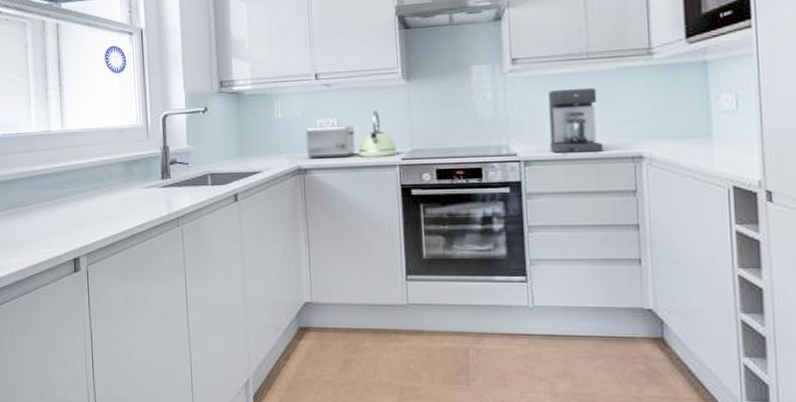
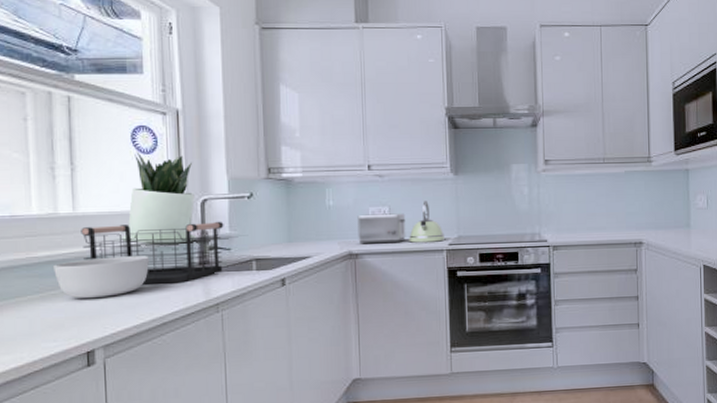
bowl: none [48,170,121,210] -> present [53,256,149,299]
dish rack: none [68,136,183,197] -> present [81,221,224,284]
planter: none [99,70,160,159] -> present [121,150,197,244]
coffee maker: present [548,87,603,155] -> none [573,186,614,241]

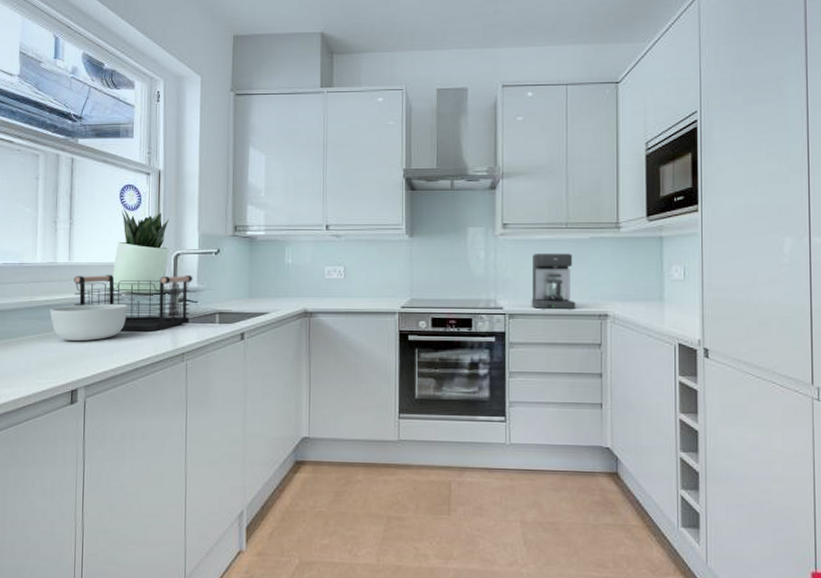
toaster: present [357,213,406,244] -> none [313,273,360,303]
kettle: present [409,201,446,243] -> none [362,262,398,304]
coffee maker: none [573,186,614,241] -> present [531,253,576,310]

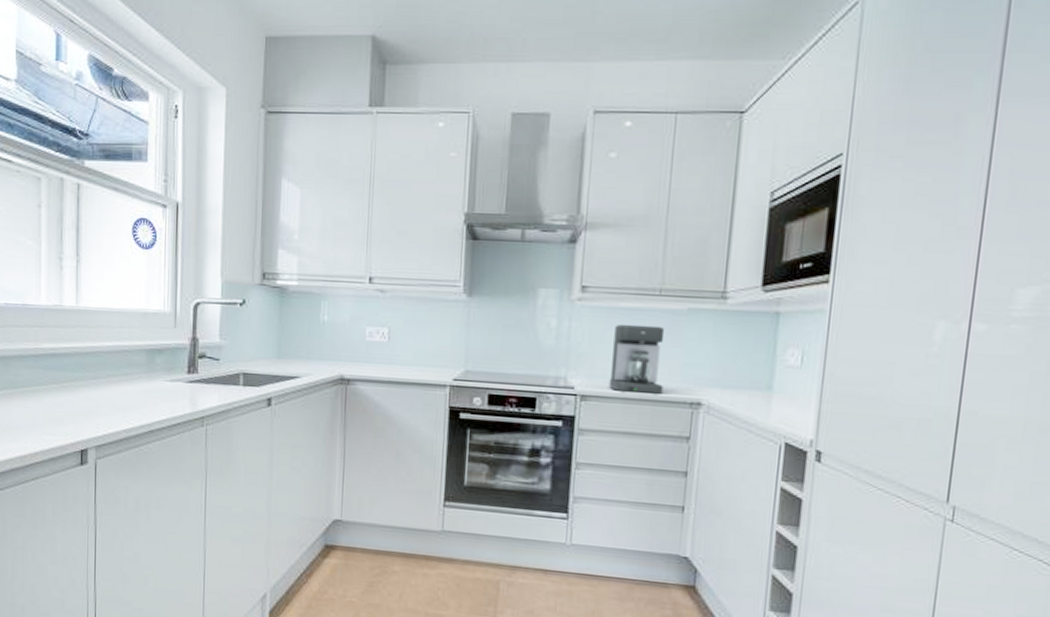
bowl: present [50,304,127,342] -> none [56,355,141,397]
dish rack: present [74,275,193,332] -> none [82,322,215,391]
planter: present [106,207,170,295] -> none [118,245,189,349]

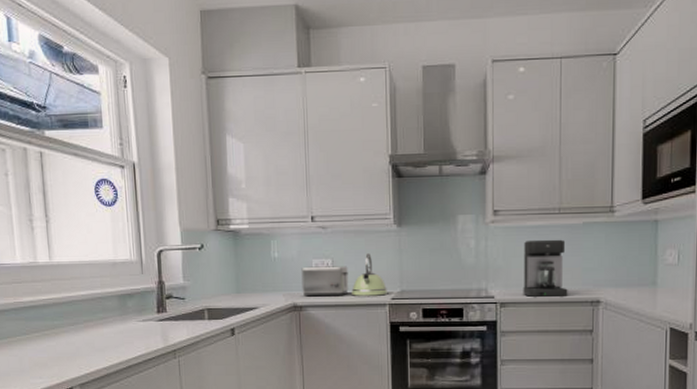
toaster: none [351,334,407,372] -> present [301,266,349,297]
kettle: none [408,325,450,375] -> present [351,253,388,296]

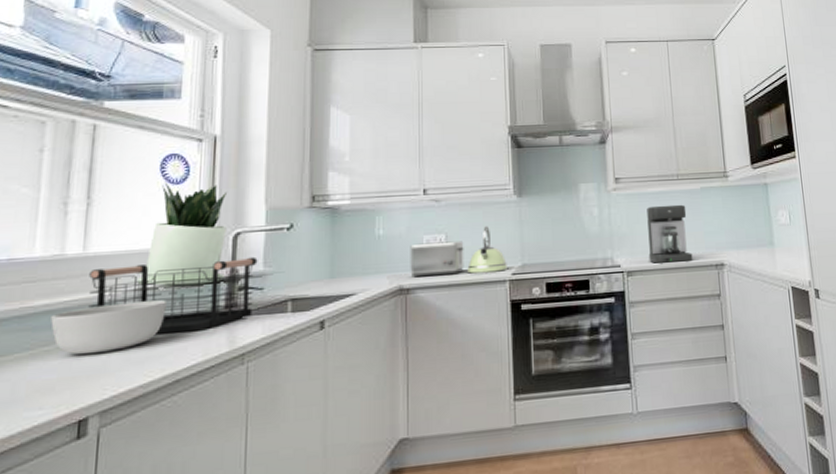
bowl: none [36,303,115,341] -> present [51,300,166,355]
dish rack: none [57,271,179,330] -> present [88,256,258,334]
planter: none [90,203,155,293] -> present [136,181,228,286]

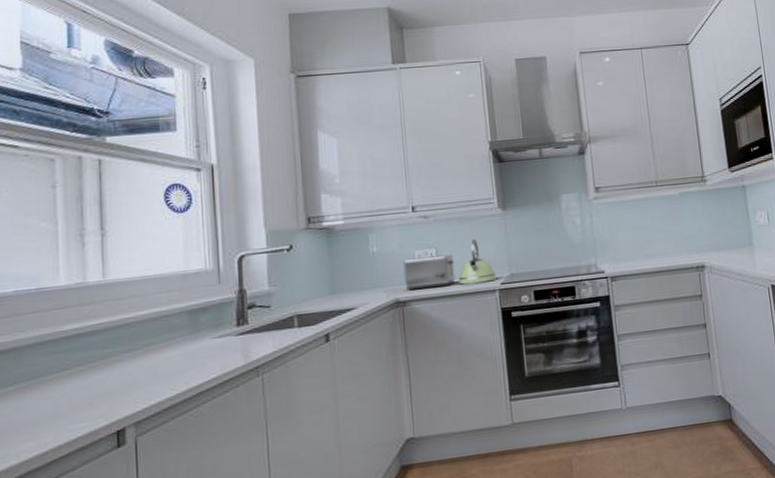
bowl: present [51,300,166,355] -> none [82,320,184,373]
dish rack: present [88,256,258,334] -> none [111,277,263,352]
planter: present [136,181,228,286] -> none [154,210,235,308]
coffee maker: present [647,204,693,265] -> none [627,210,674,269]

